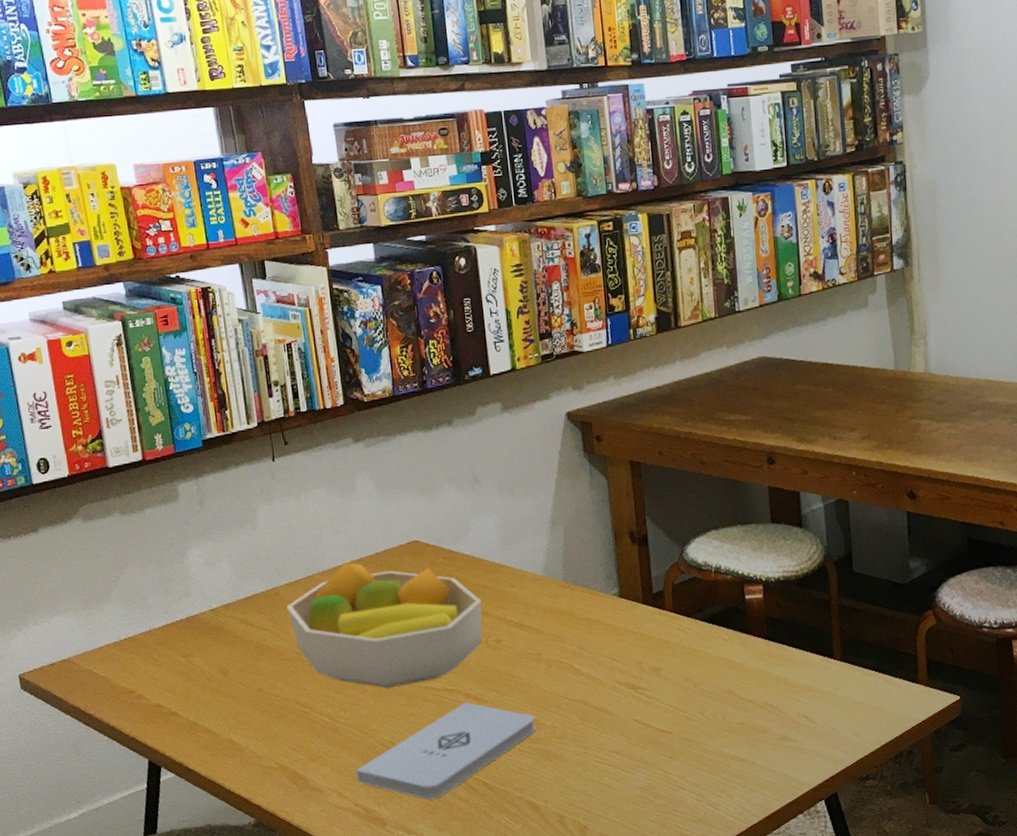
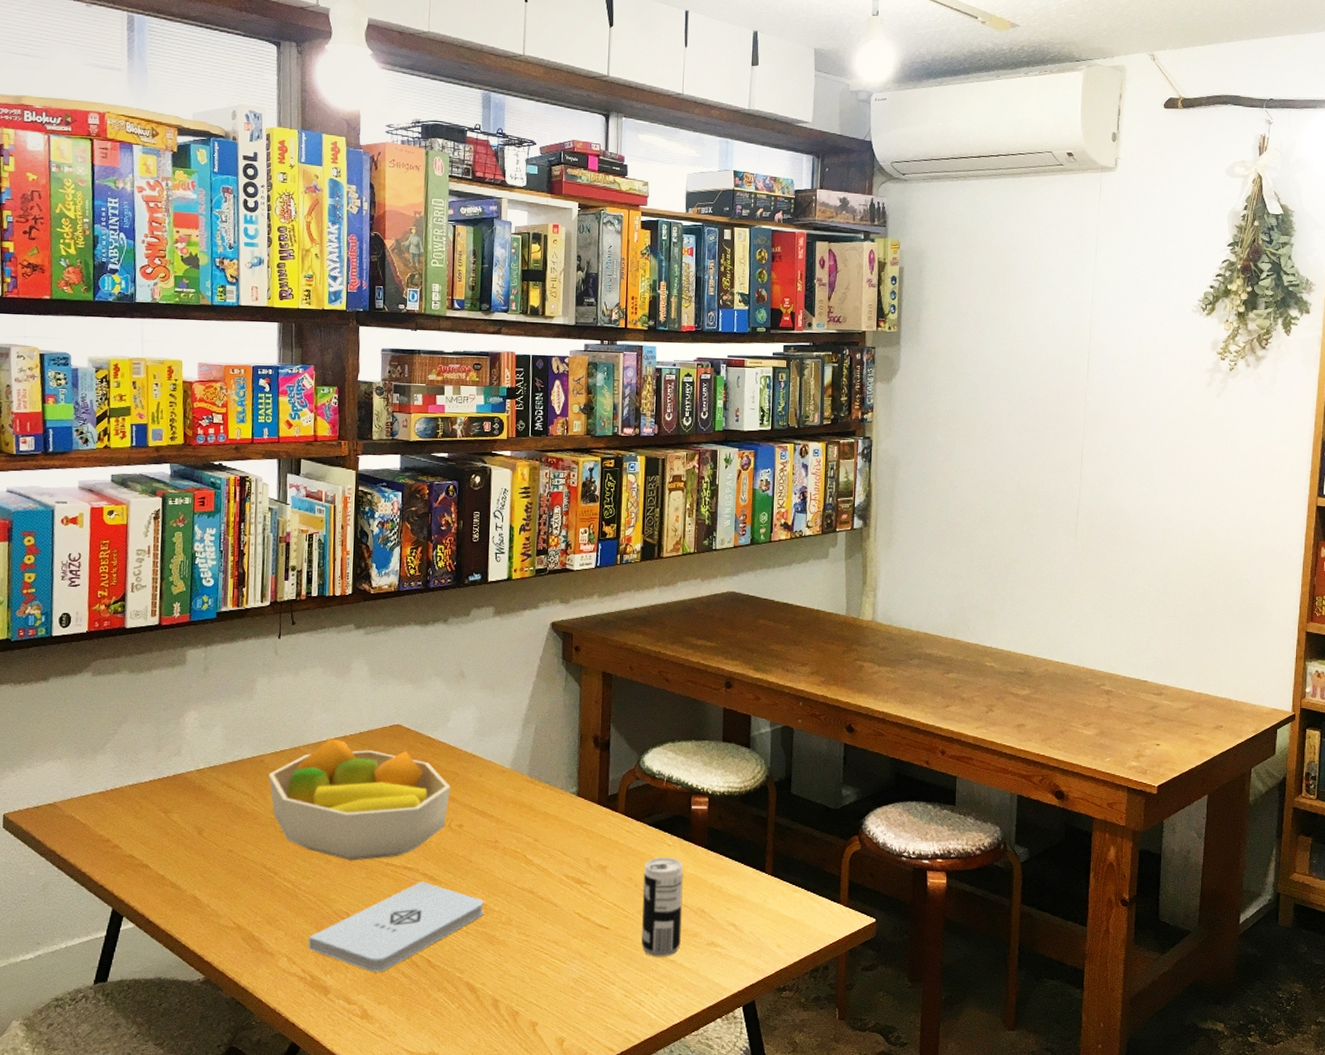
beverage can: none [701,652,750,757] -> present [641,857,683,957]

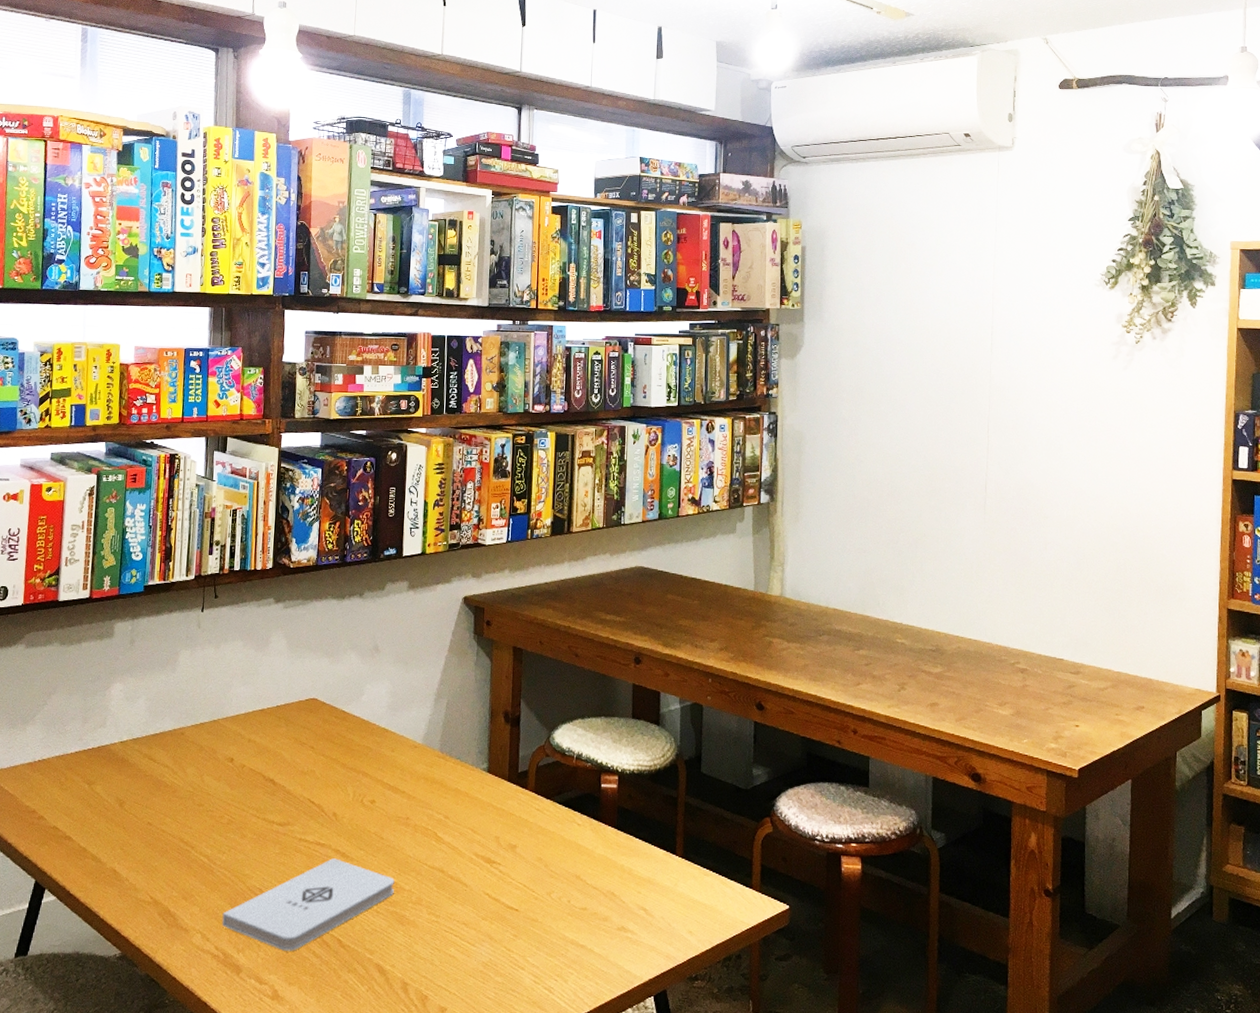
fruit bowl: present [269,738,451,861] -> none [188,711,364,836]
beverage can: present [641,857,683,957] -> none [551,837,593,942]

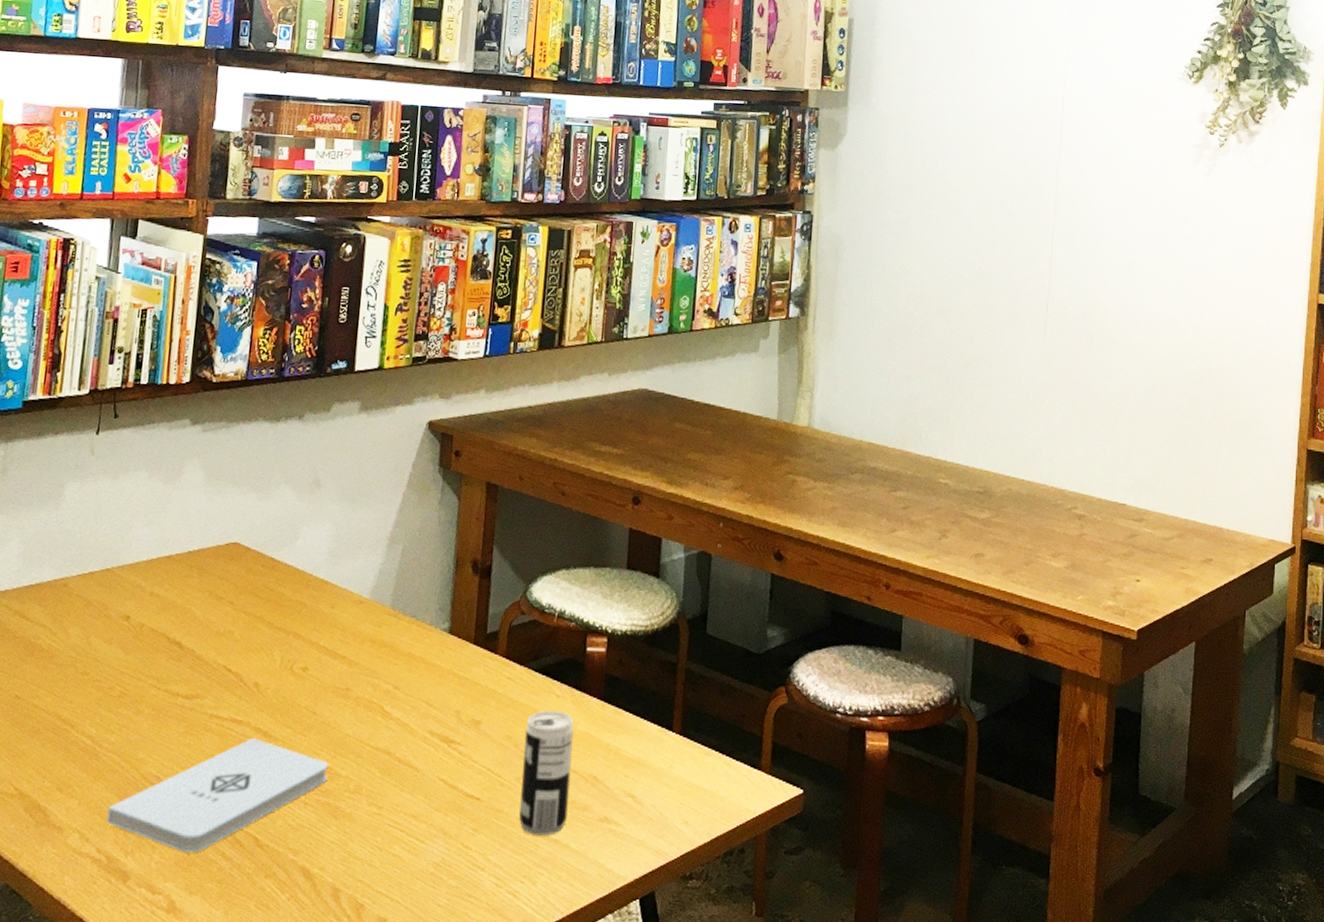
beverage can: none [551,837,593,942] -> present [519,711,574,836]

